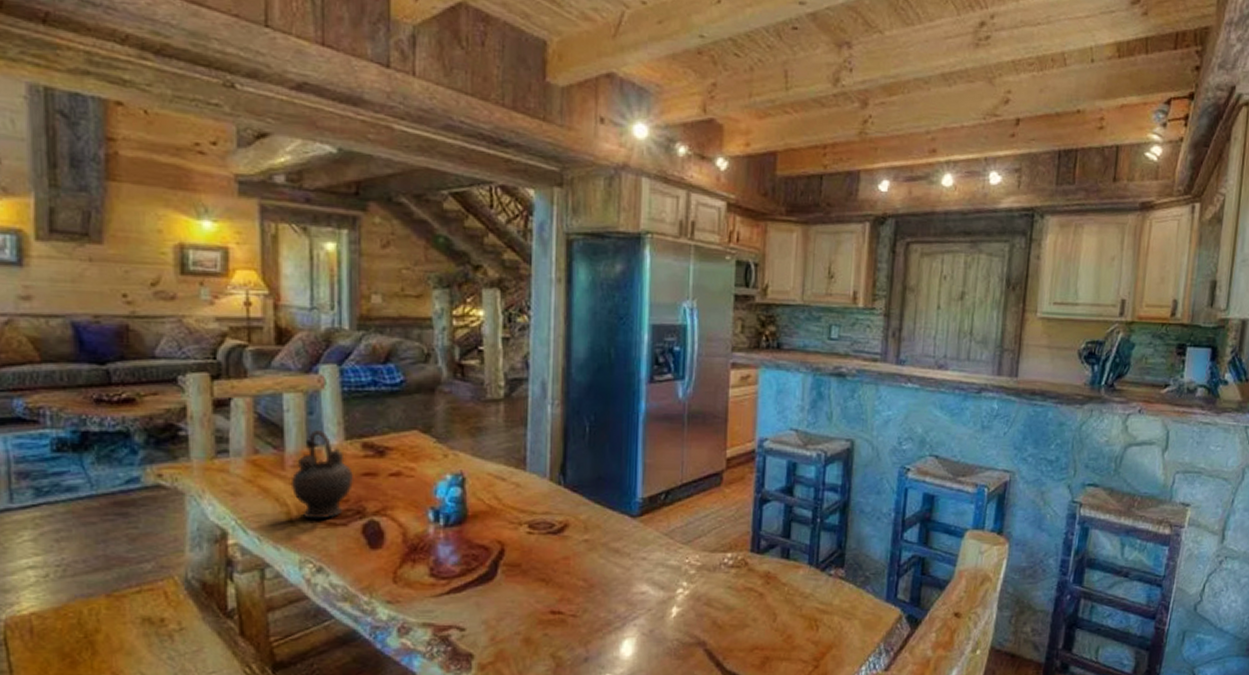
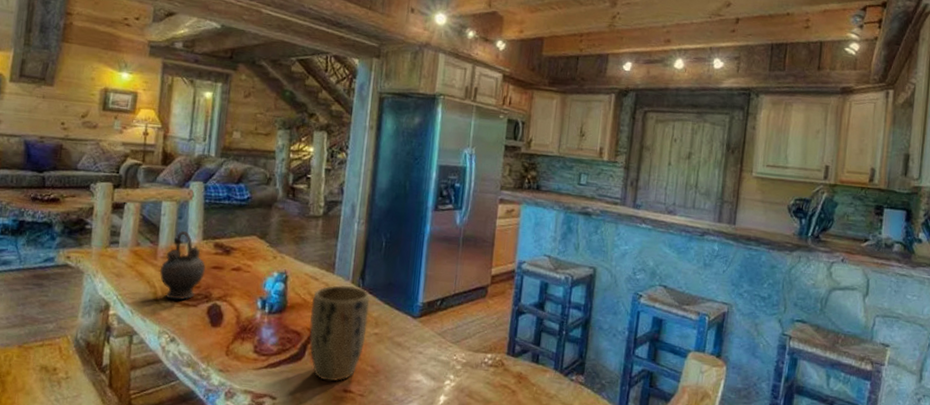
plant pot: none [499,485,575,603] -> present [309,285,370,382]

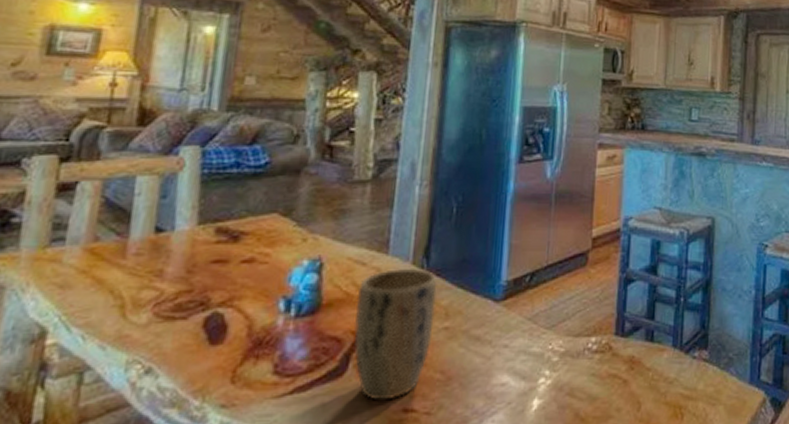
teapot: present [159,231,206,300] -> none [129,215,202,313]

